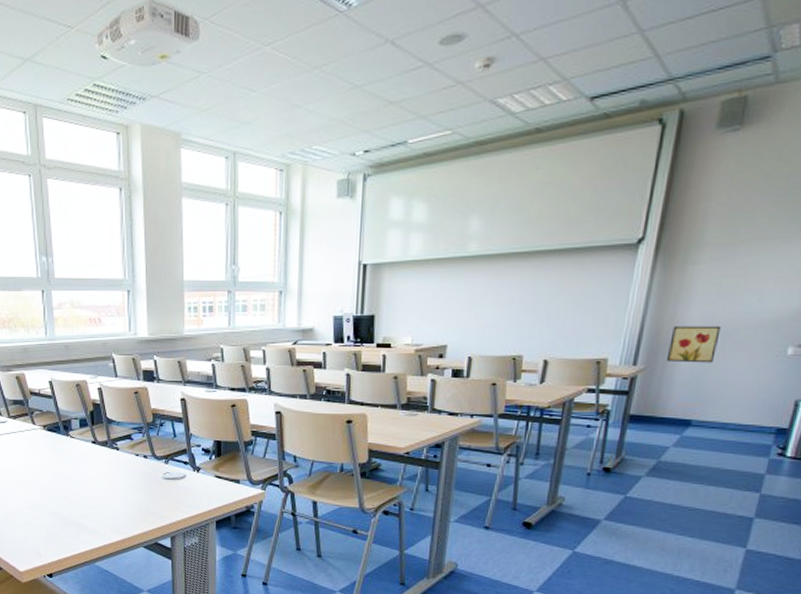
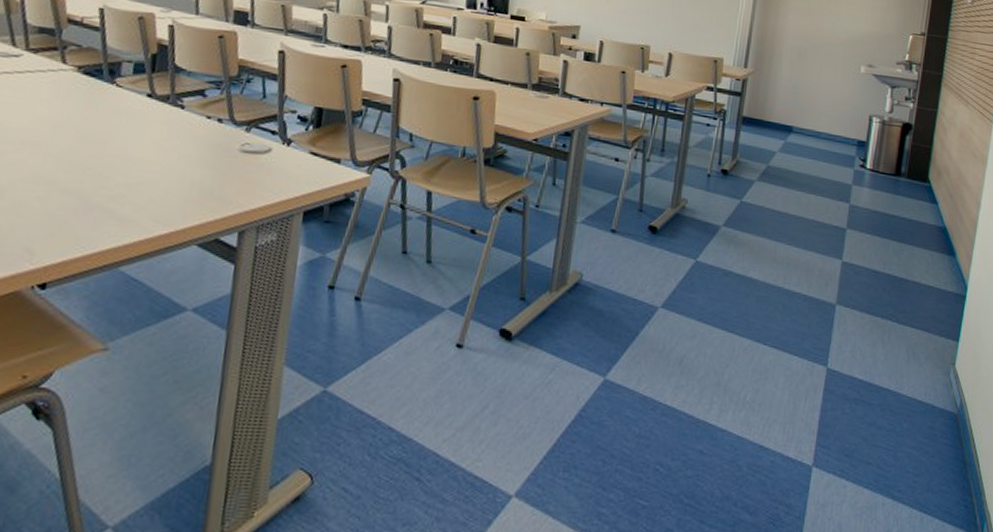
wall art: present [666,325,721,363] -> none [770,34,811,74]

